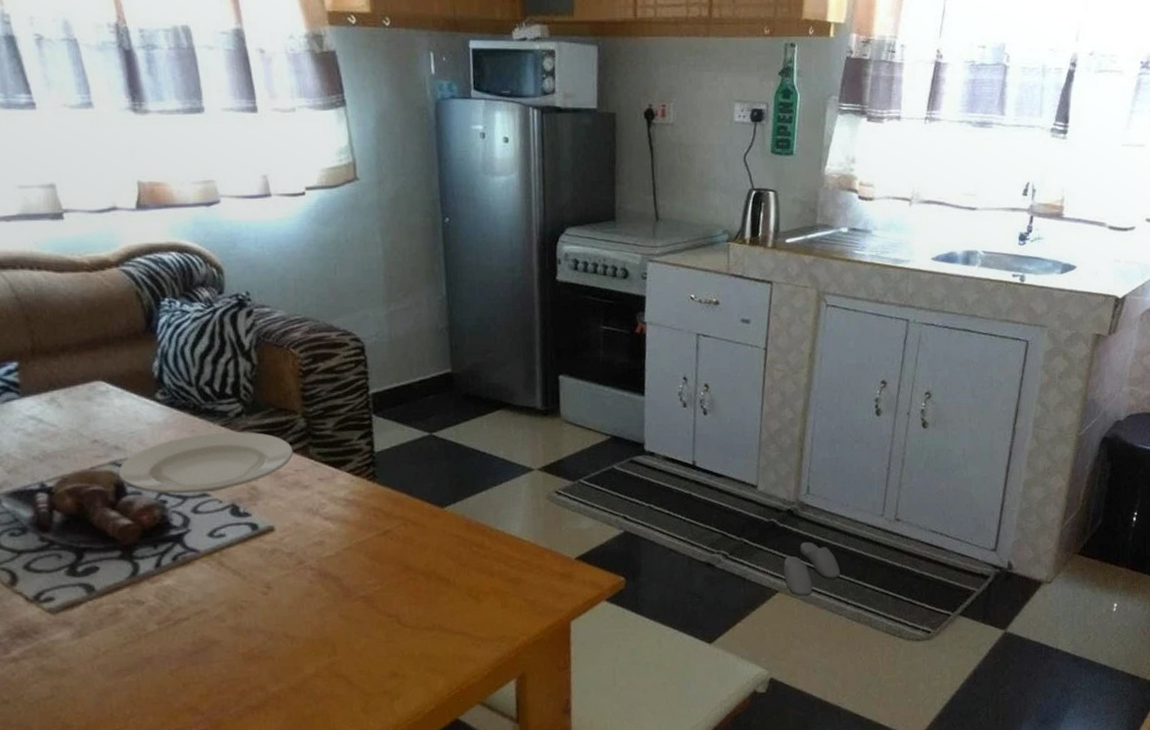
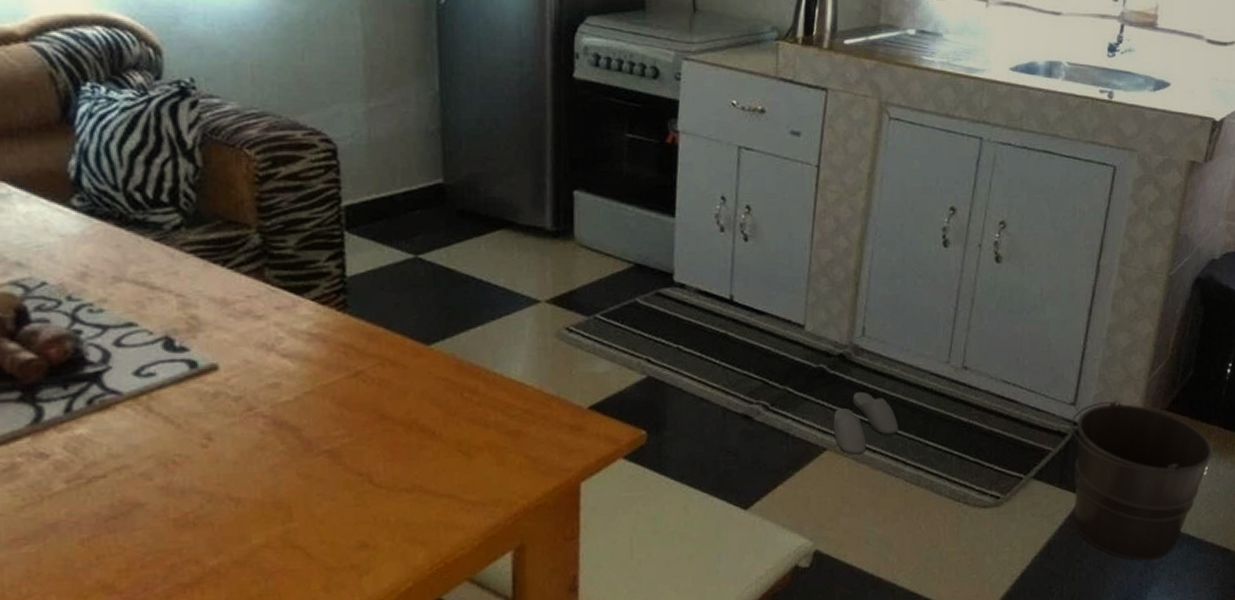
plate: present [118,431,293,494] -> none [19,247,245,323]
bucket: none [991,546,1121,687] -> present [1070,400,1212,561]

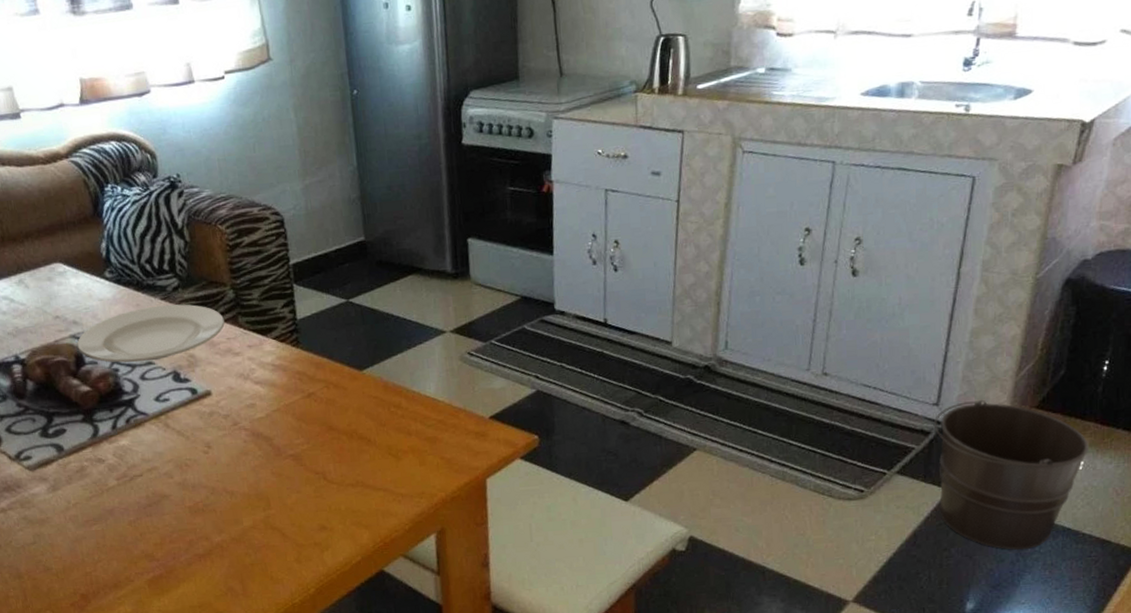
plate: none [19,247,245,323] -> present [77,304,225,363]
slippers: present [833,392,899,455] -> none [701,398,763,454]

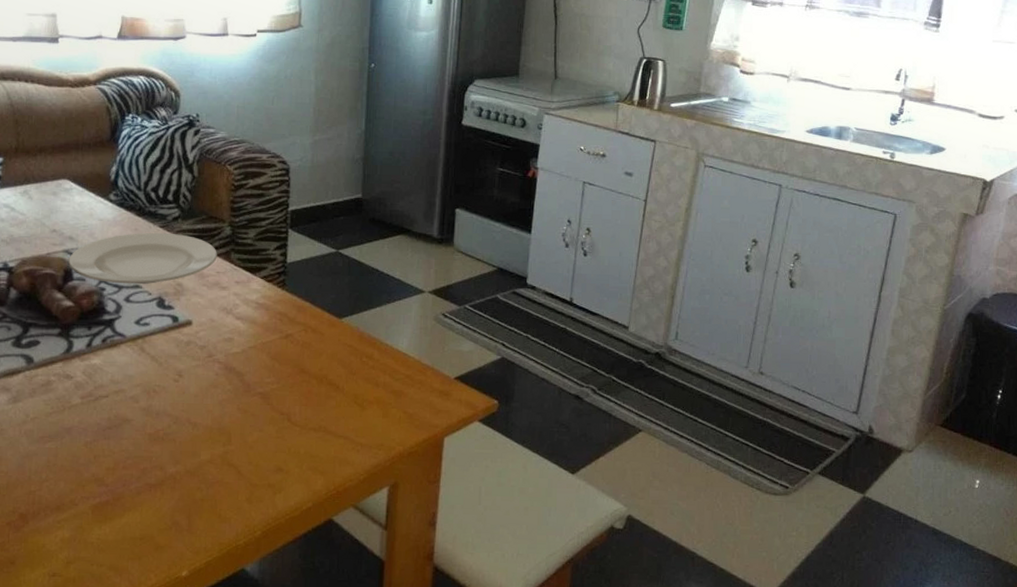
bucket: present [933,399,1088,551] -> none [852,412,984,560]

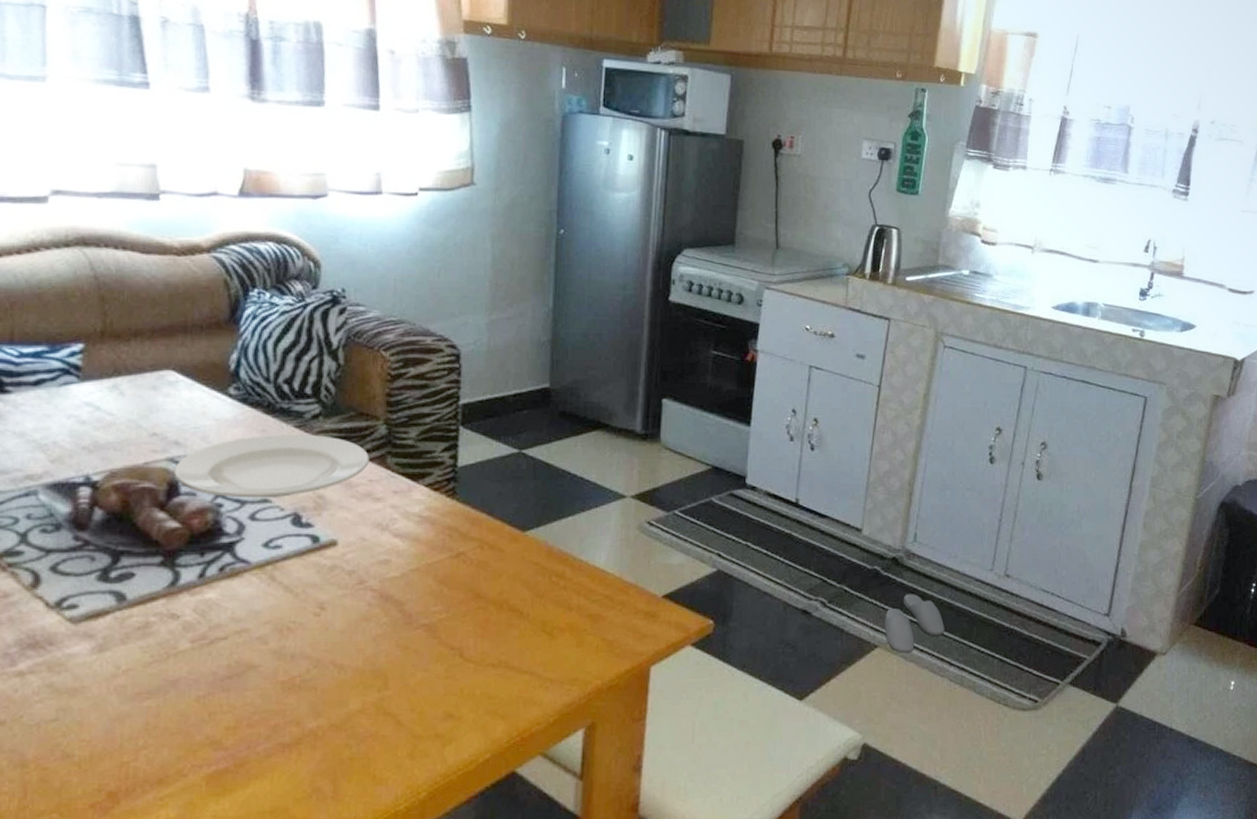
slippers: none [648,385,703,438] -> present [885,594,945,654]

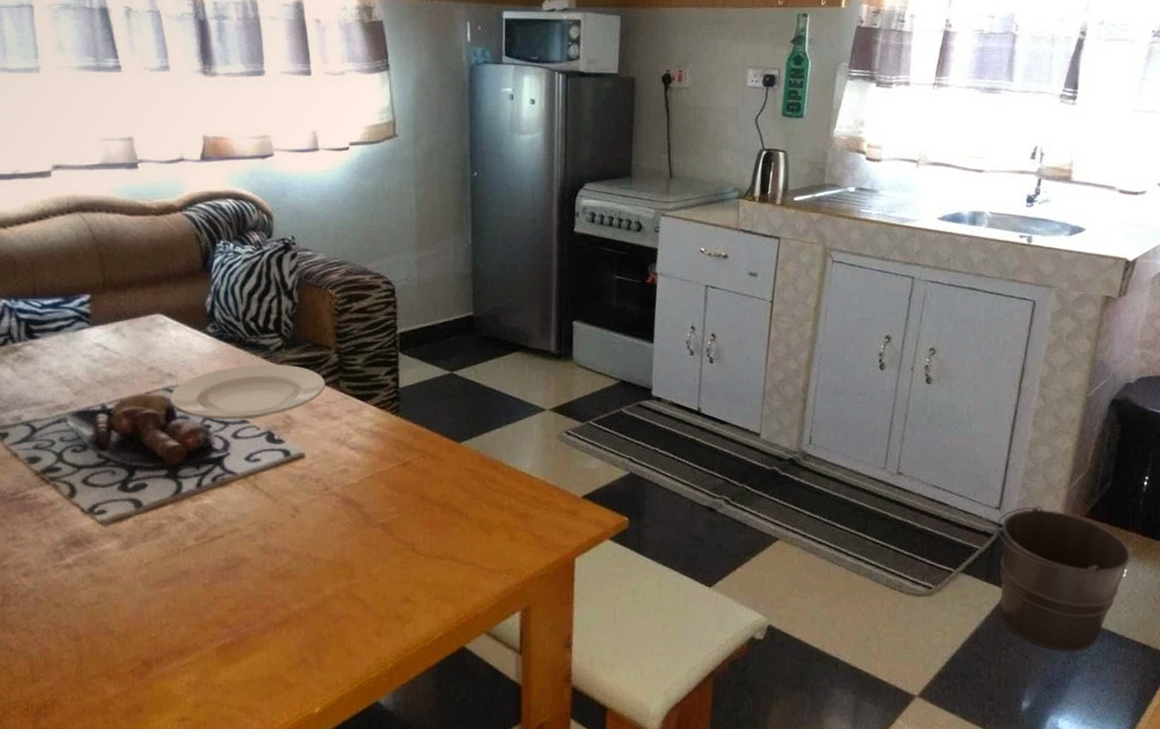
slippers: present [885,594,945,654] -> none [784,491,841,545]
bucket: none [1104,613,1238,771] -> present [995,506,1131,652]

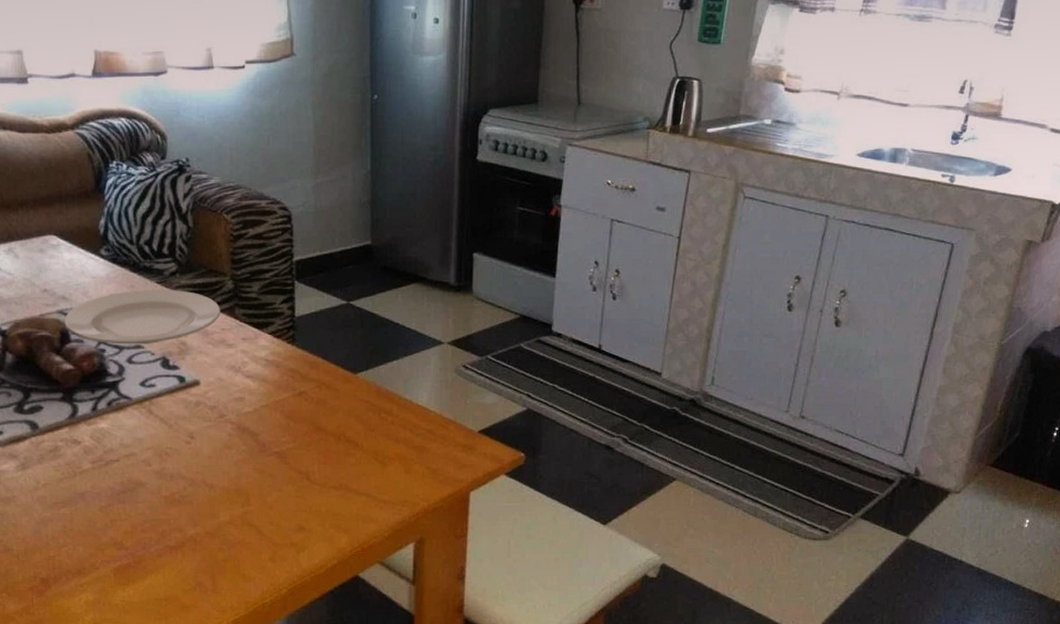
bucket: present [995,506,1131,652] -> none [896,454,1035,600]

